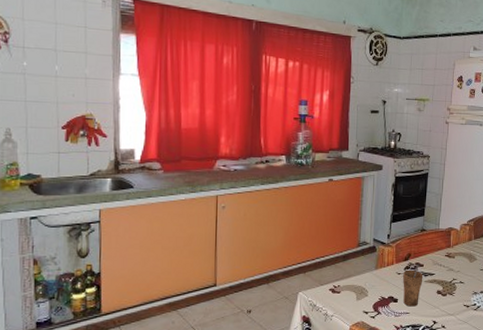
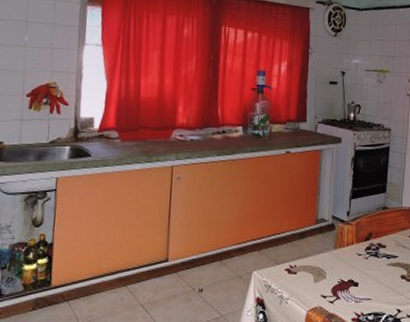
cup: present [403,263,423,307] -> none [364,244,386,292]

